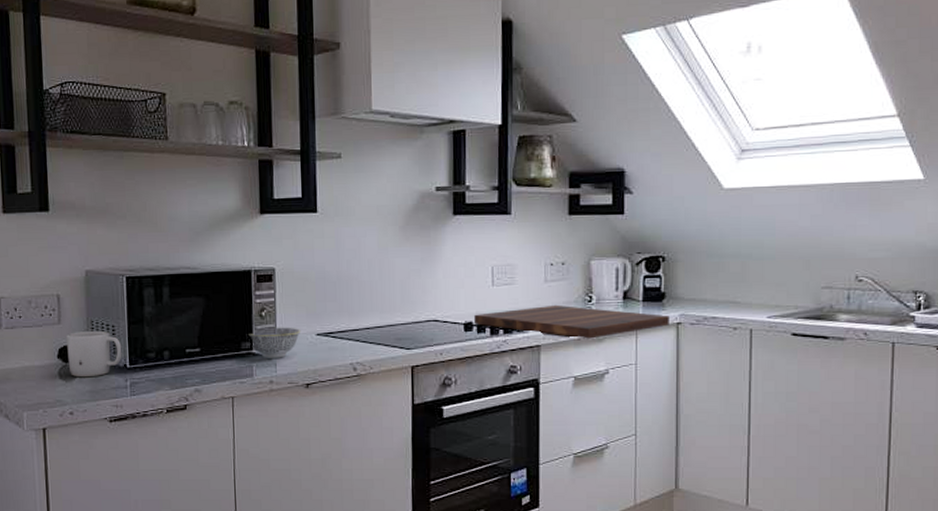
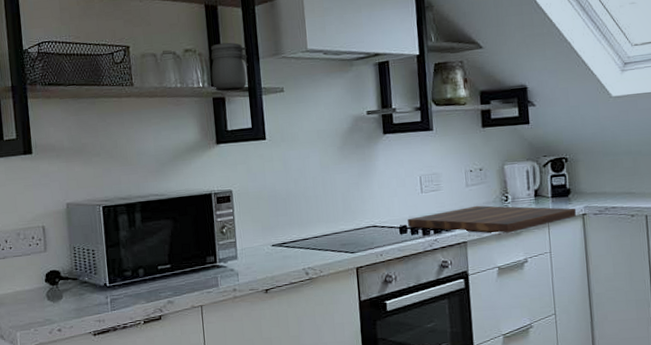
mug: present [66,330,122,378] -> none [52,255,102,298]
bowl: present [246,327,301,358] -> none [210,240,258,270]
jar: none [258,96,302,154] -> present [211,42,248,92]

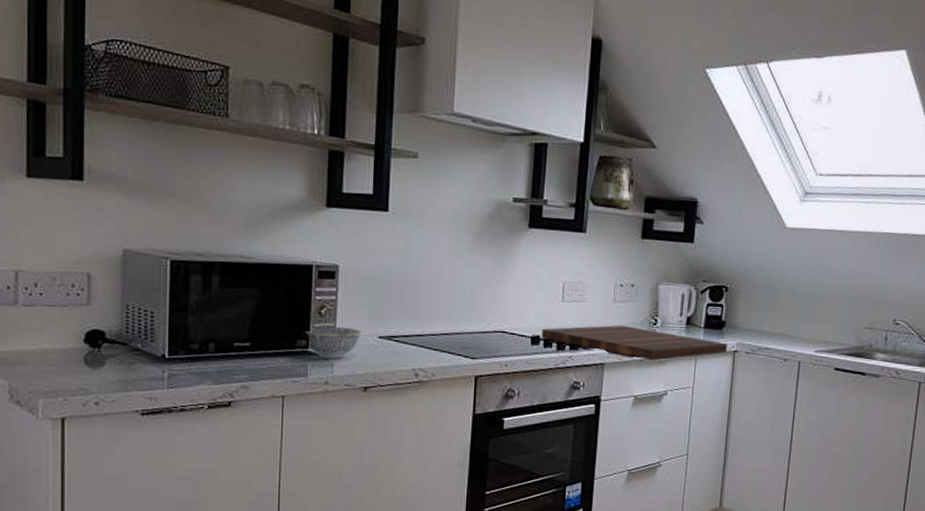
bowl: none [210,240,258,270] -> present [302,326,363,359]
jar: present [211,42,248,92] -> none [330,84,379,147]

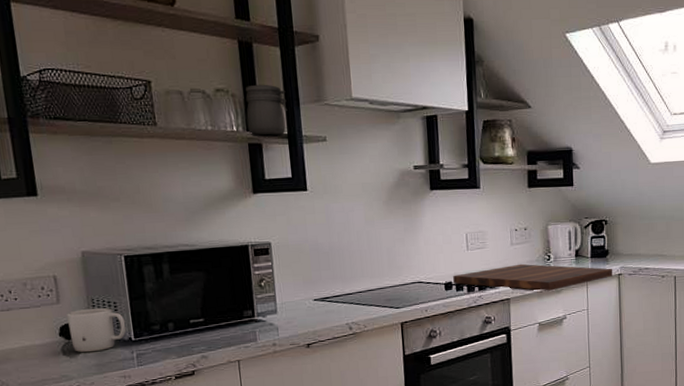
mug: none [96,315,161,366] -> present [67,307,127,353]
bowl: present [302,326,363,359] -> none [247,294,299,324]
jar: none [330,84,379,147] -> present [245,84,288,138]

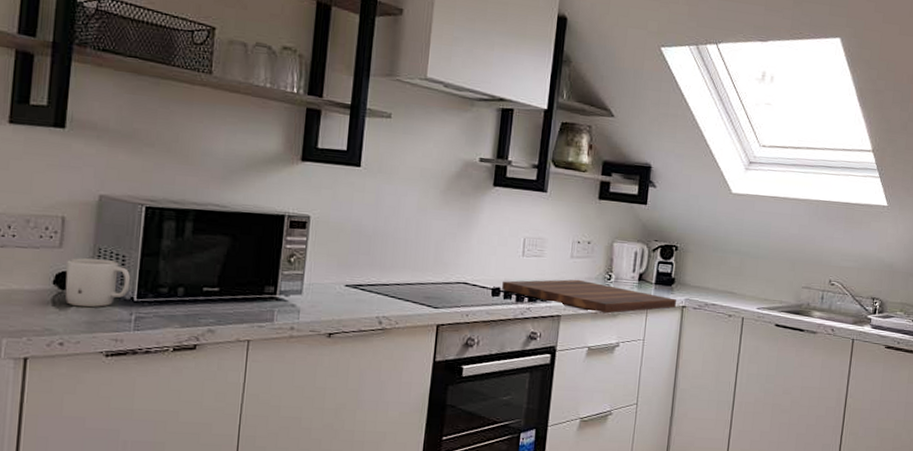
jar: present [245,84,288,138] -> none [309,48,357,106]

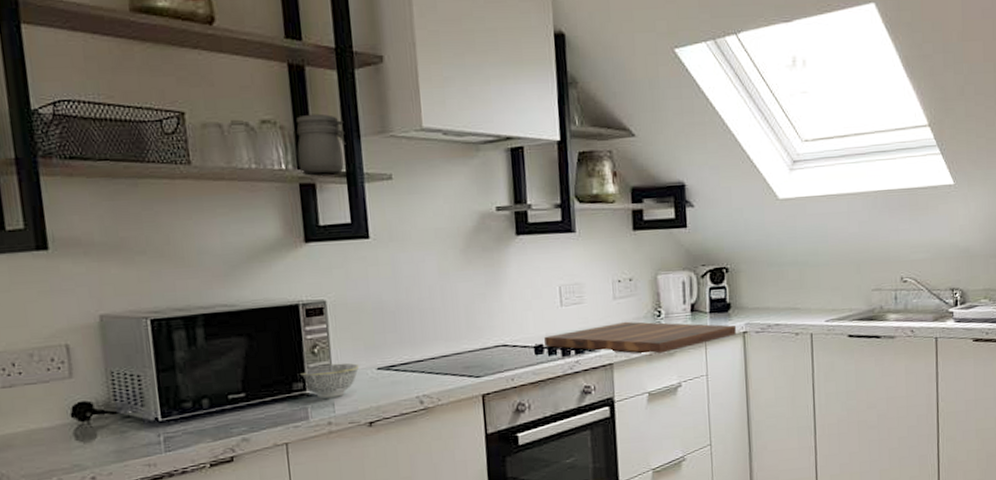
mug: present [64,258,131,308] -> none [81,381,152,437]
bowl: none [271,274,330,306] -> present [297,362,360,399]
jar: none [309,48,357,106] -> present [296,113,346,177]

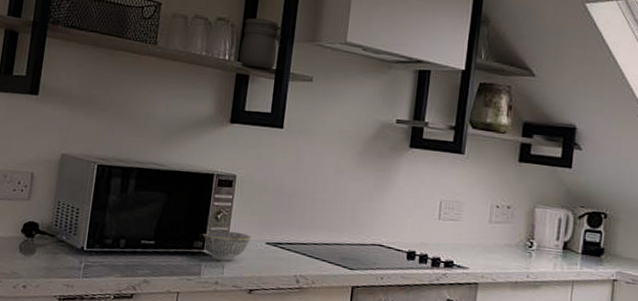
cutting board: present [544,321,736,354] -> none [417,244,606,284]

